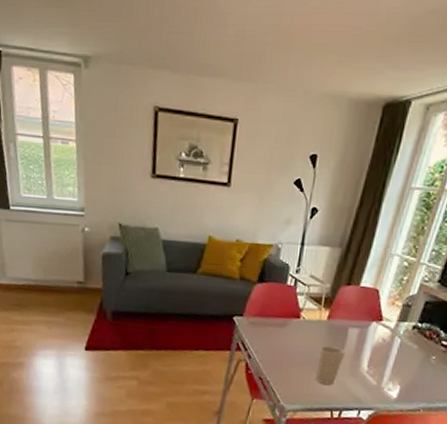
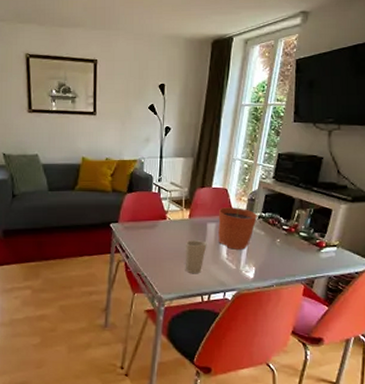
plant pot: none [359,298,412,364] -> present [218,195,257,250]

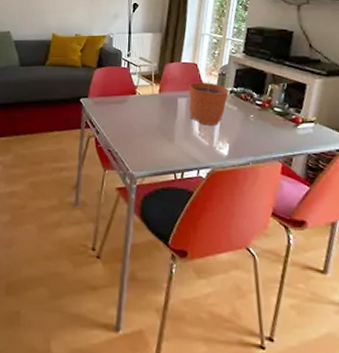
cup: present [185,240,207,274] -> none [156,116,178,151]

